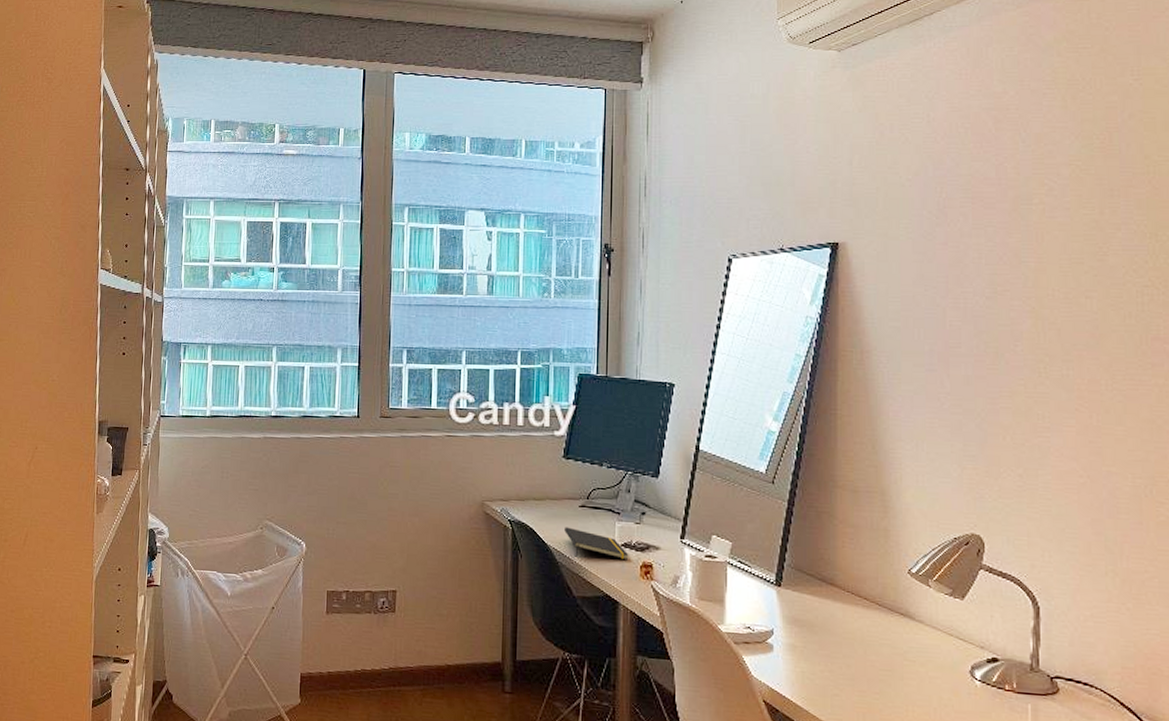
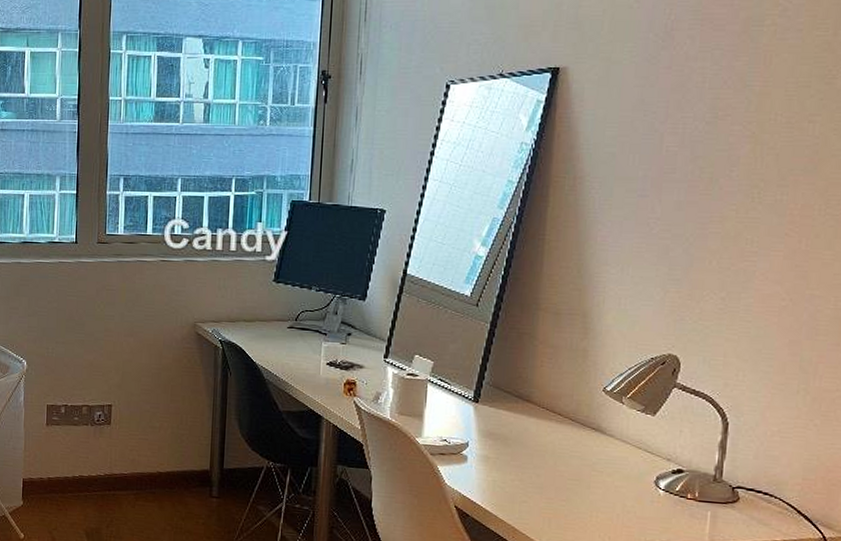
notepad: present [565,527,629,561] -> none [273,346,334,378]

